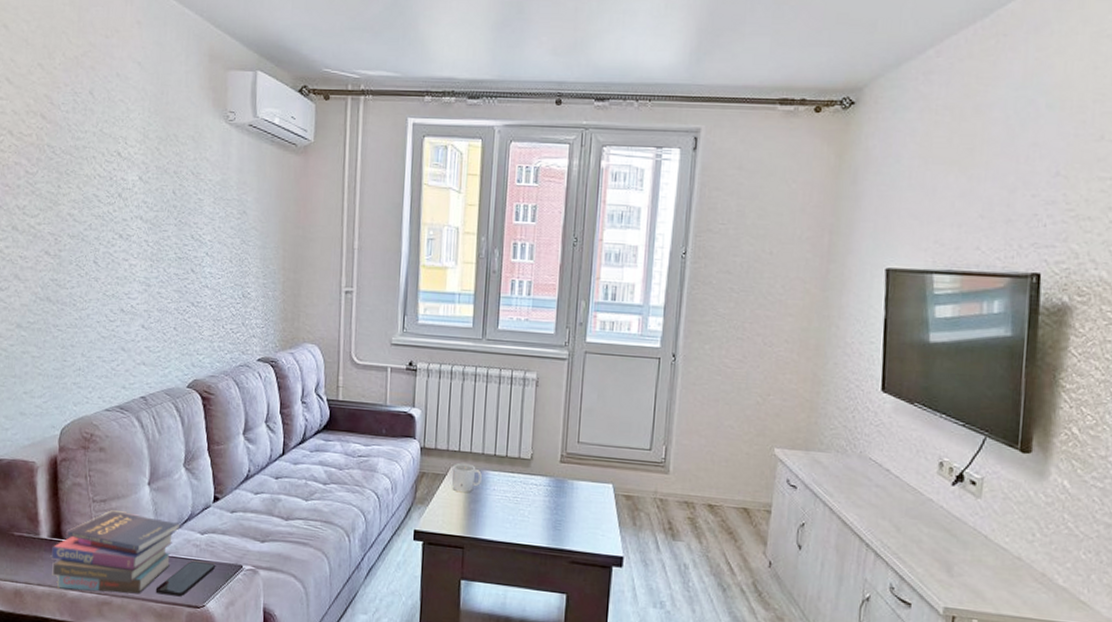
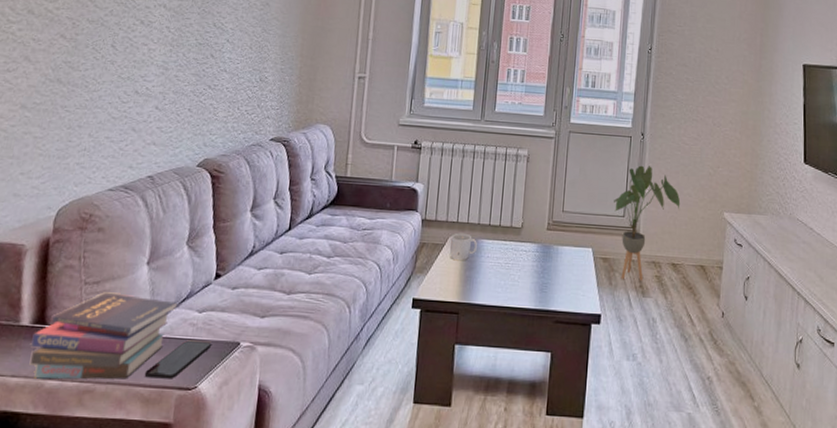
house plant: none [638,391,720,523] -> present [614,165,681,281]

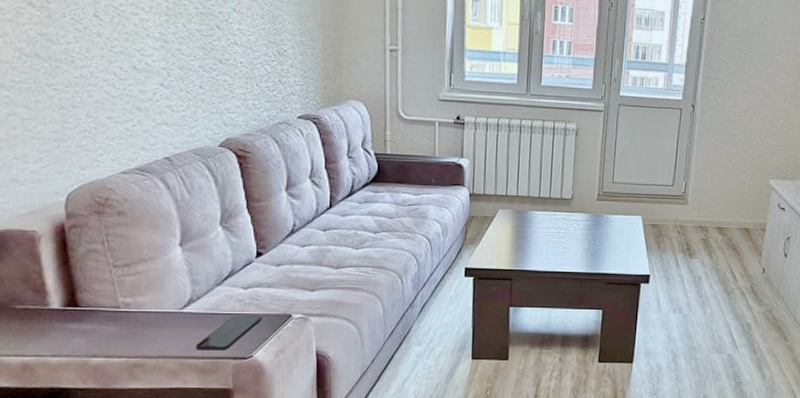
books: present [30,292,177,379] -> none [66,274,219,357]
mug: present [450,232,478,261] -> none [499,205,529,232]
house plant: present [614,165,681,281] -> none [663,136,729,244]

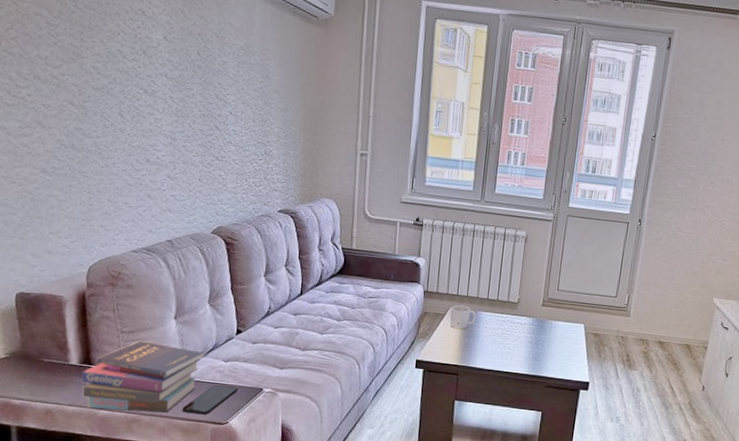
books: none [66,274,219,357] -> present [81,340,205,413]
mug: none [499,205,529,232] -> present [450,304,477,330]

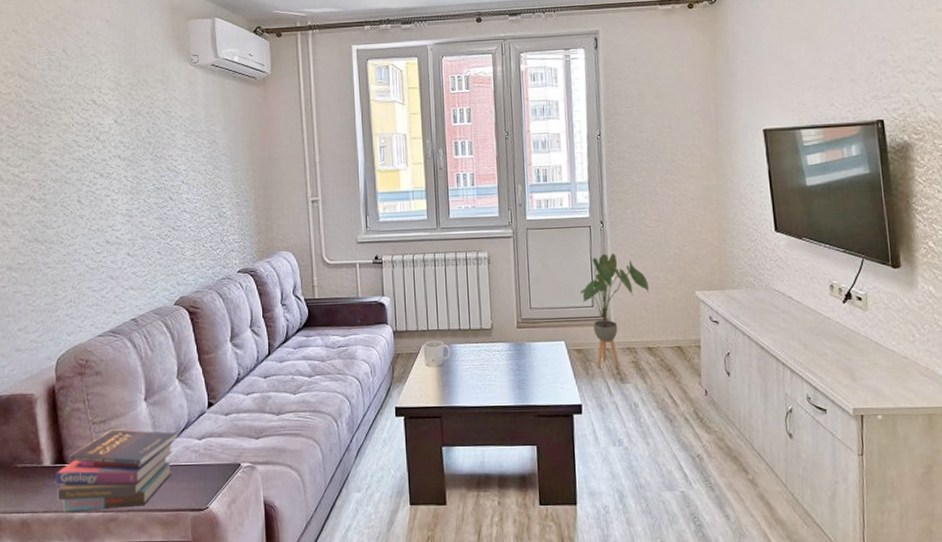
phone: present [182,385,238,415] -> none [159,466,215,503]
house plant: none [607,250,672,356] -> present [581,253,650,369]

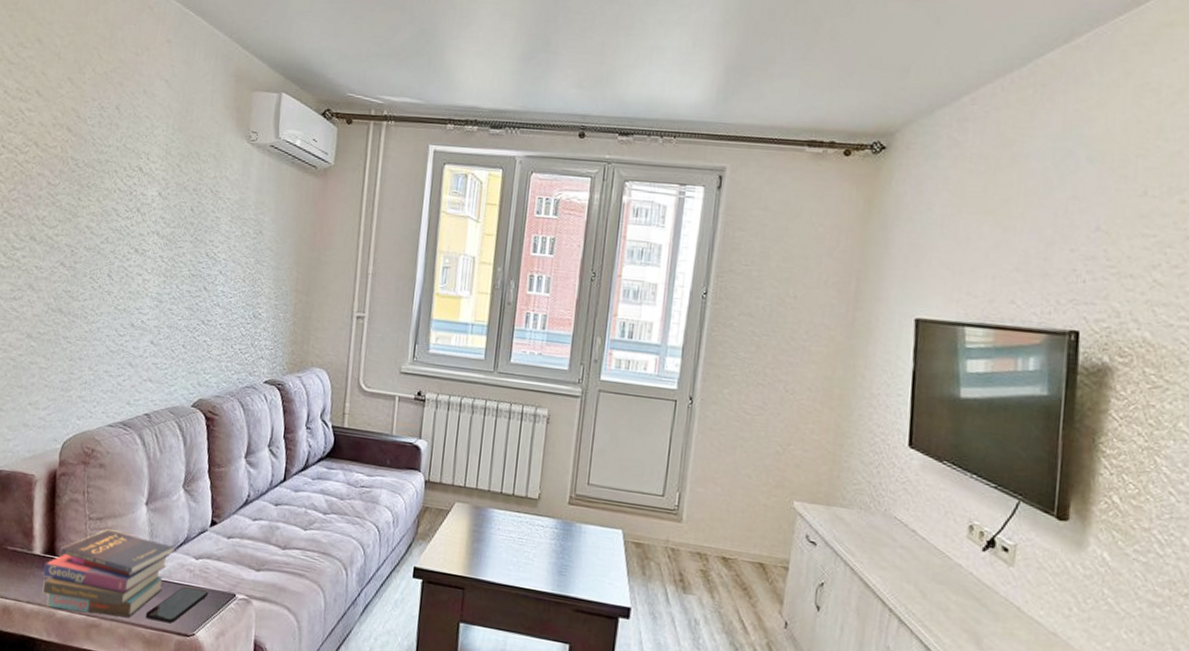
phone: none [159,466,215,503] -> present [145,586,208,623]
mug: present [423,340,451,367] -> none [455,498,488,531]
house plant: present [581,253,650,369] -> none [651,436,737,575]

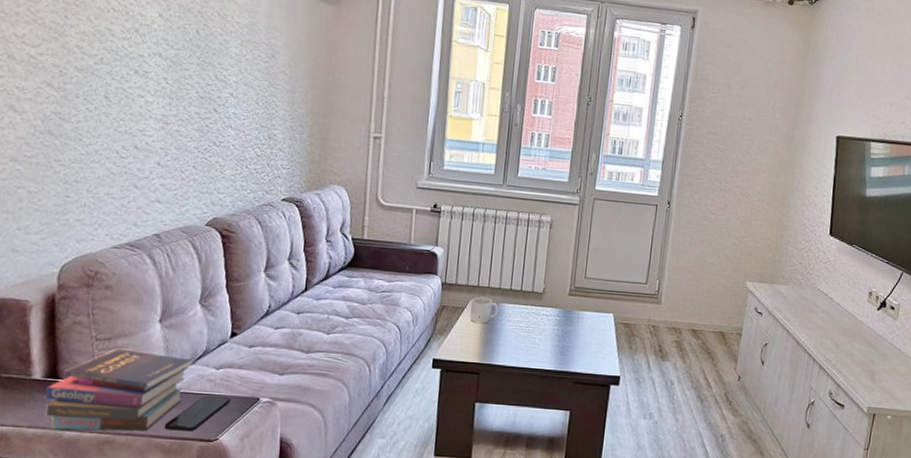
mug: none [455,498,488,531] -> present [470,296,499,324]

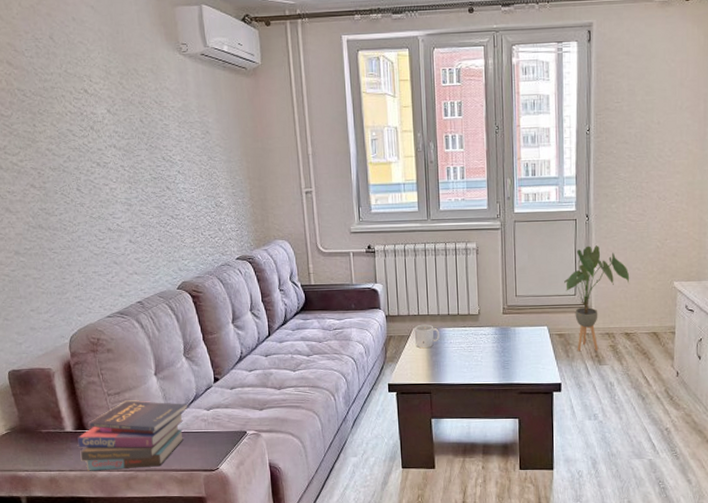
phone: present [164,396,230,431] -> none [174,433,223,464]
house plant: none [637,234,704,346] -> present [564,245,630,352]

